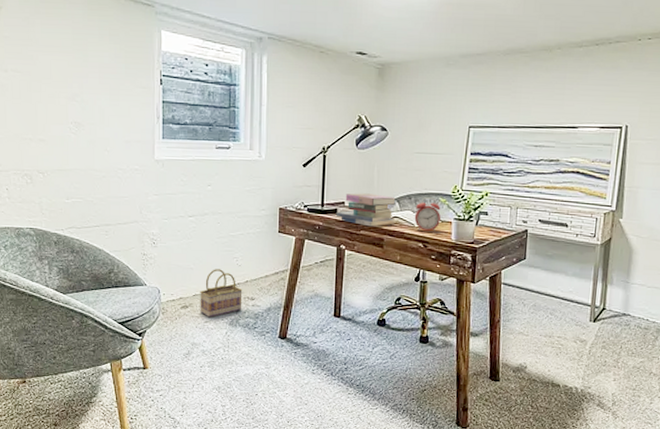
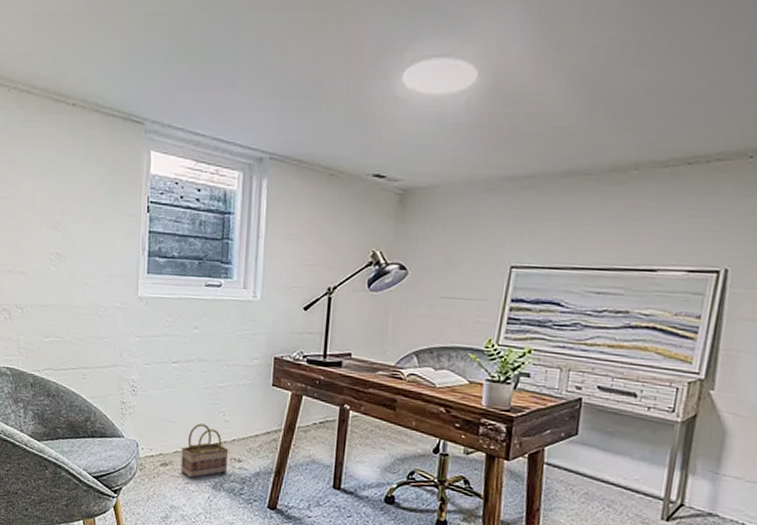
books: present [335,193,396,227] -> none [340,343,414,385]
alarm clock: present [414,197,441,231] -> none [435,352,470,394]

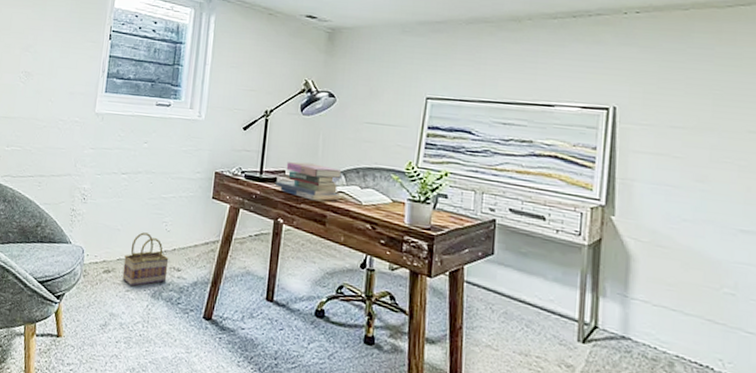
books: none [340,343,414,385] -> present [274,161,342,201]

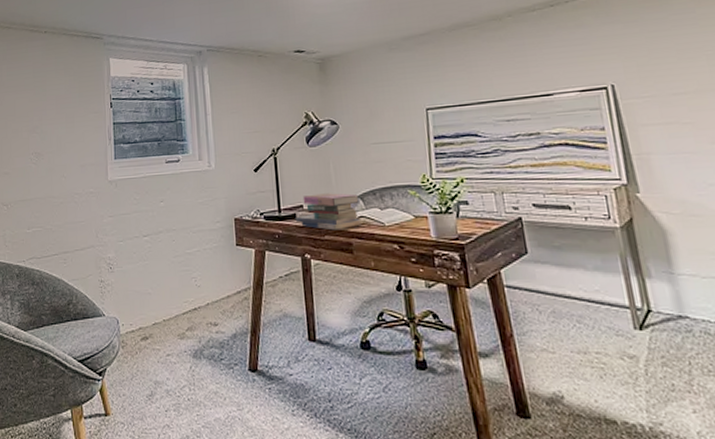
basket: present [122,232,169,287] -> none [159,292,206,350]

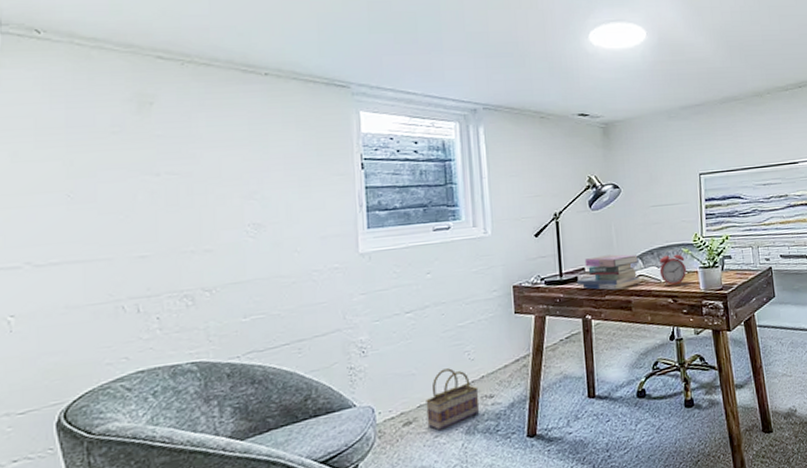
basket: none [159,292,206,350] -> present [426,368,480,431]
alarm clock: none [382,191,415,230] -> present [659,249,687,286]

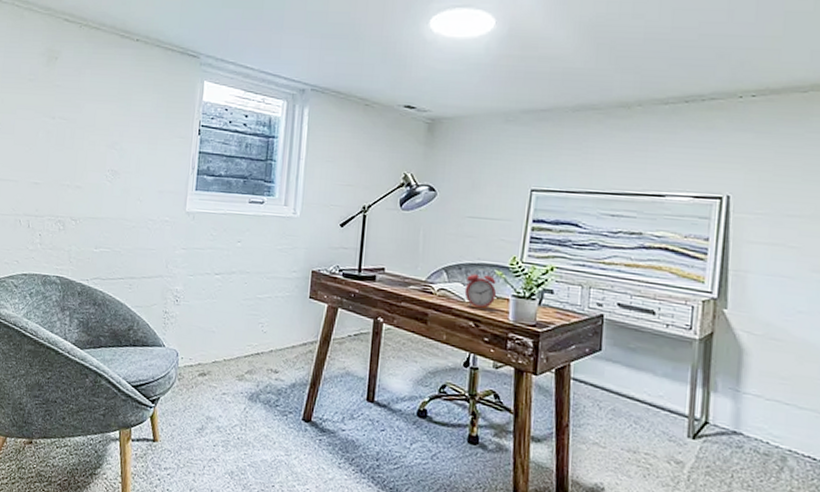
basket: present [426,368,480,431] -> none [218,334,266,389]
books: present [576,254,640,291] -> none [373,258,444,299]

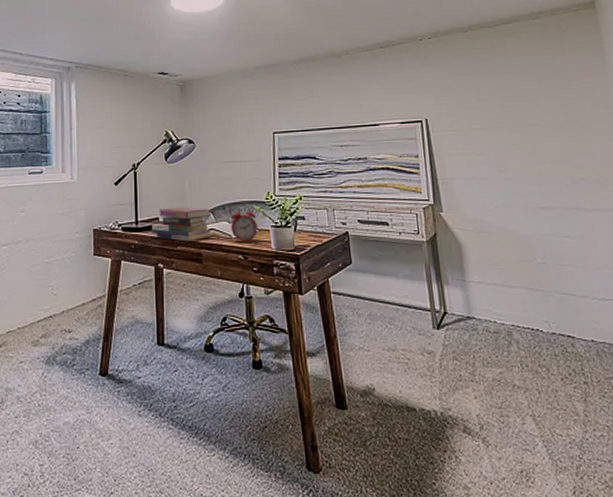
books: none [373,258,444,299] -> present [150,207,211,242]

